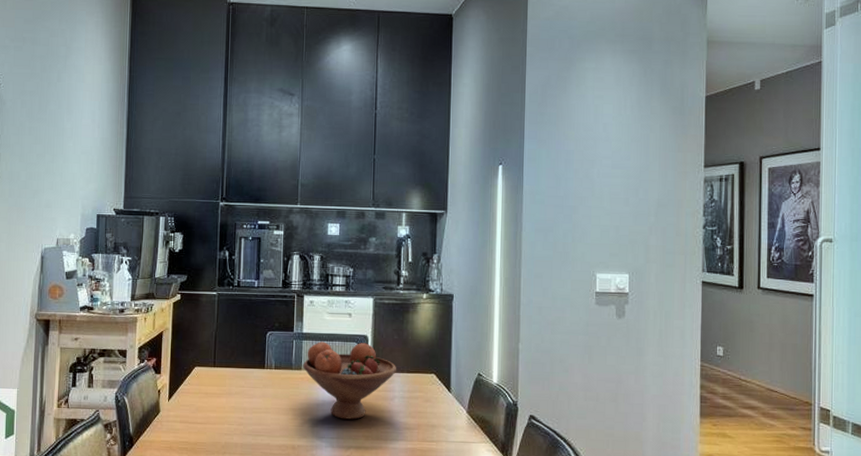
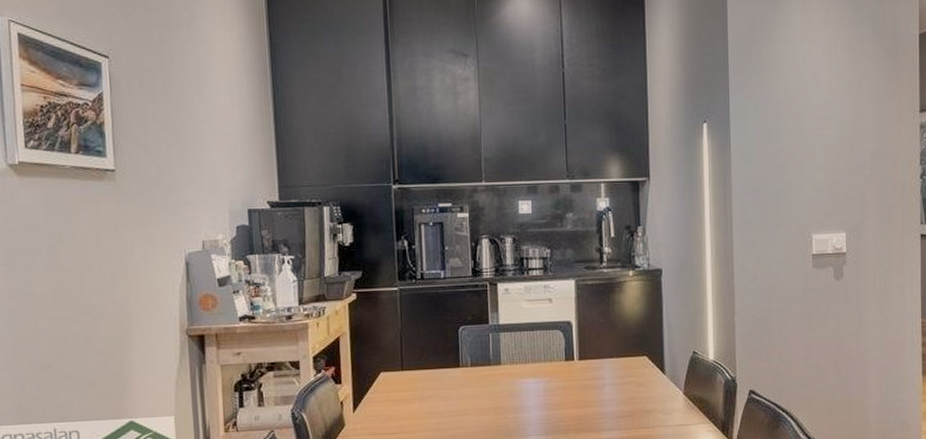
fruit bowl: present [303,341,397,420] -> none [502,329,606,414]

